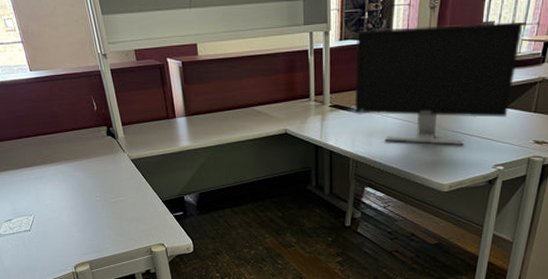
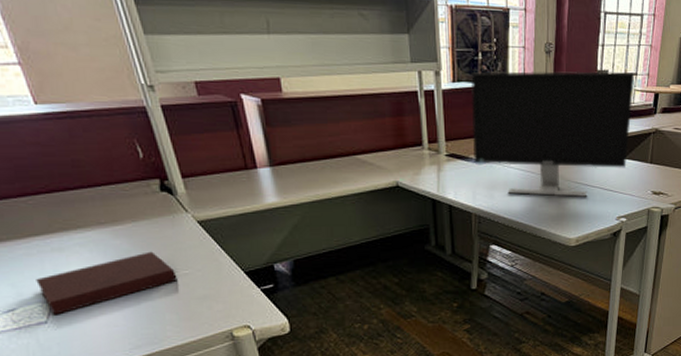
notebook: none [25,182,115,226] -> present [36,251,178,315]

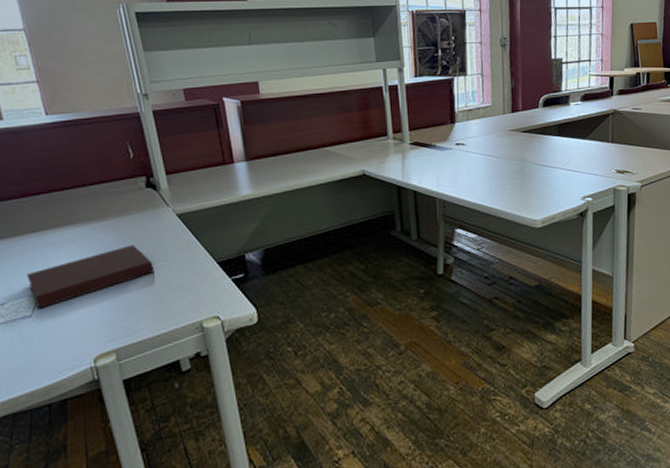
monitor: present [471,71,635,197] -> none [432,58,589,179]

